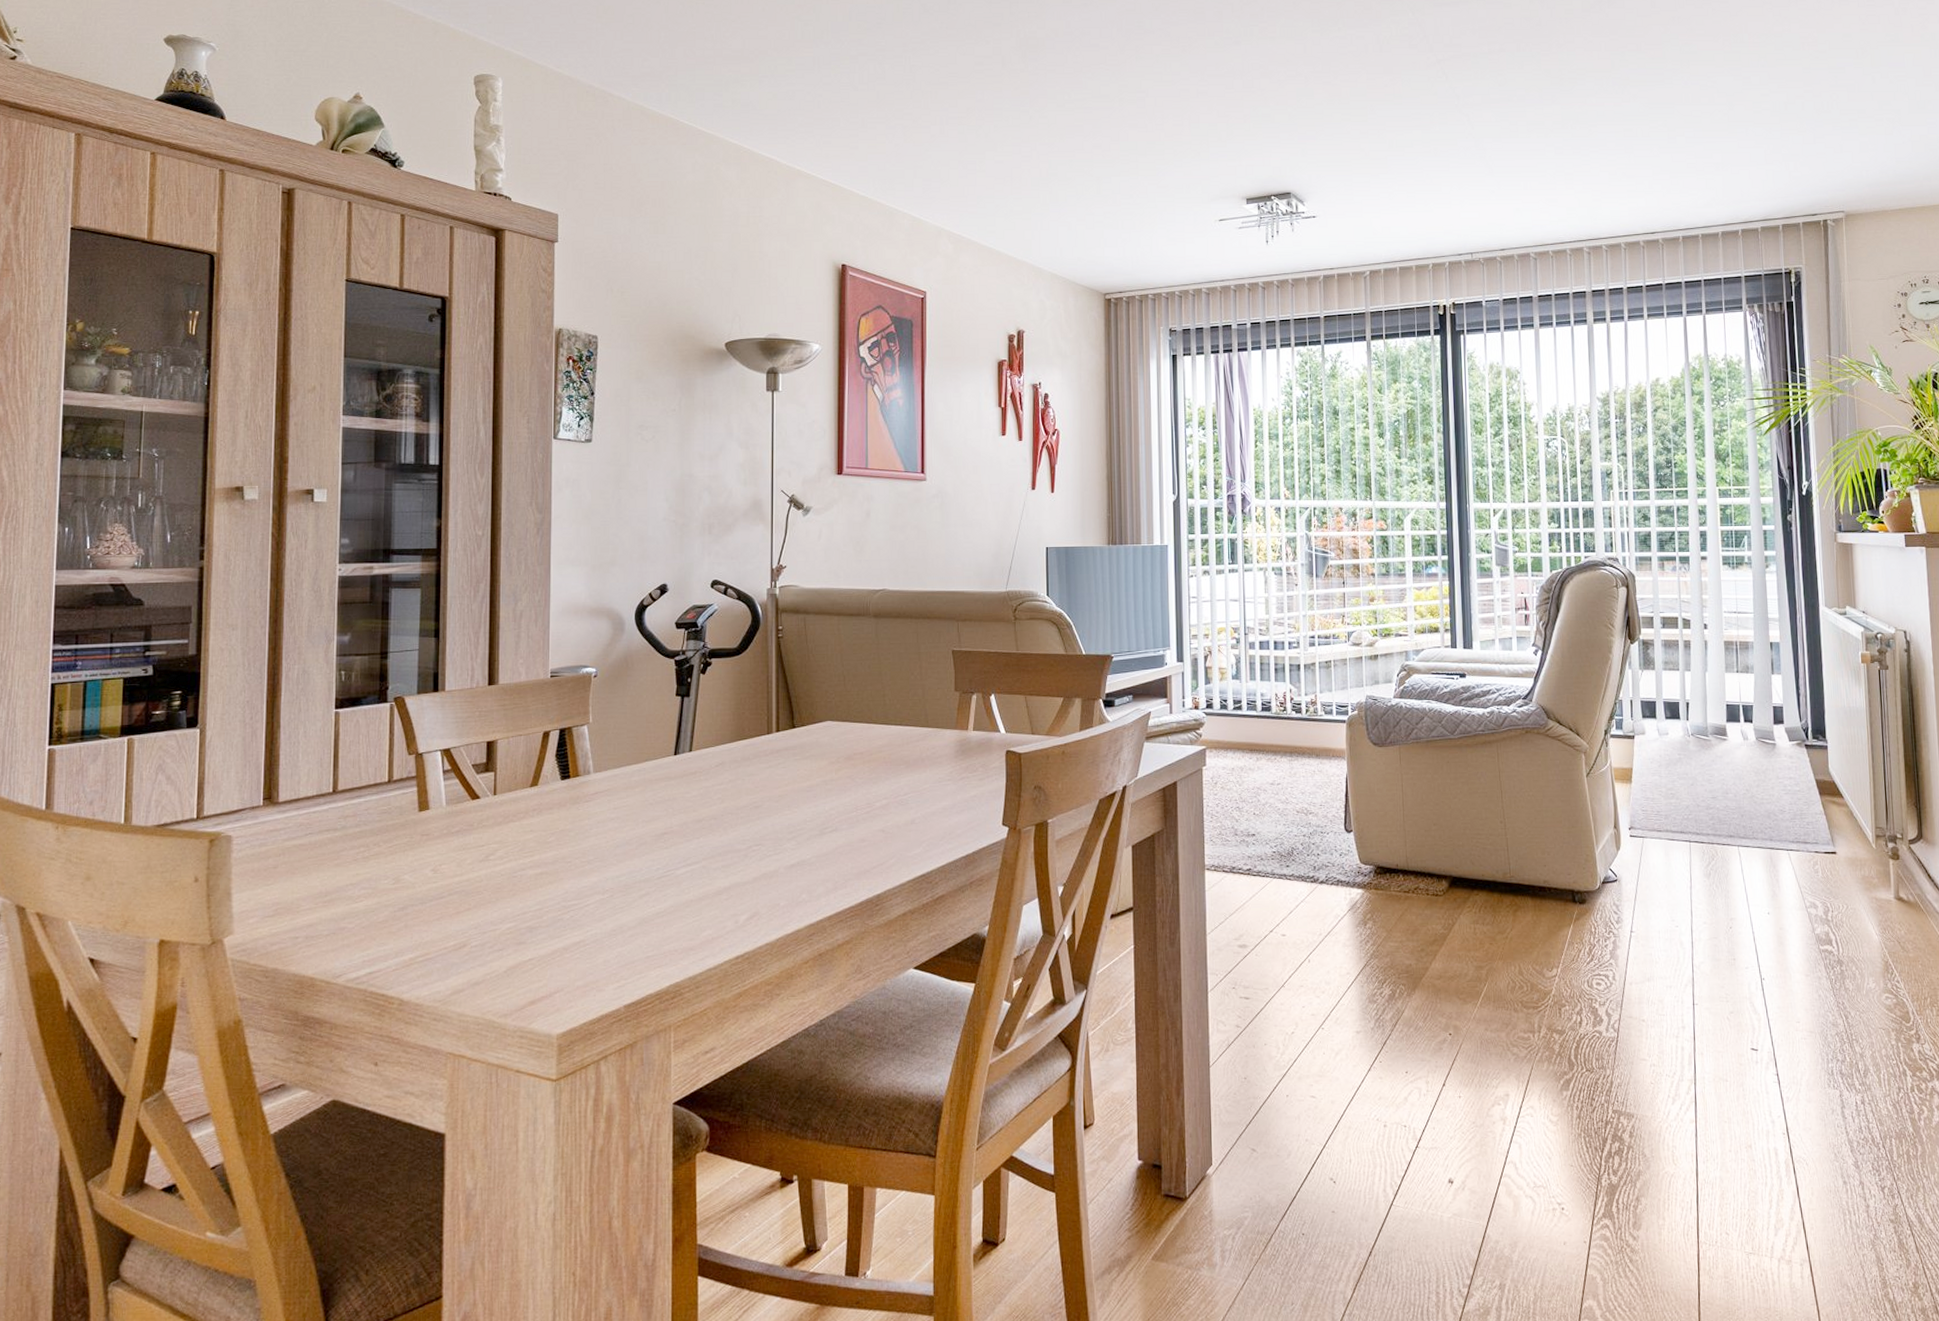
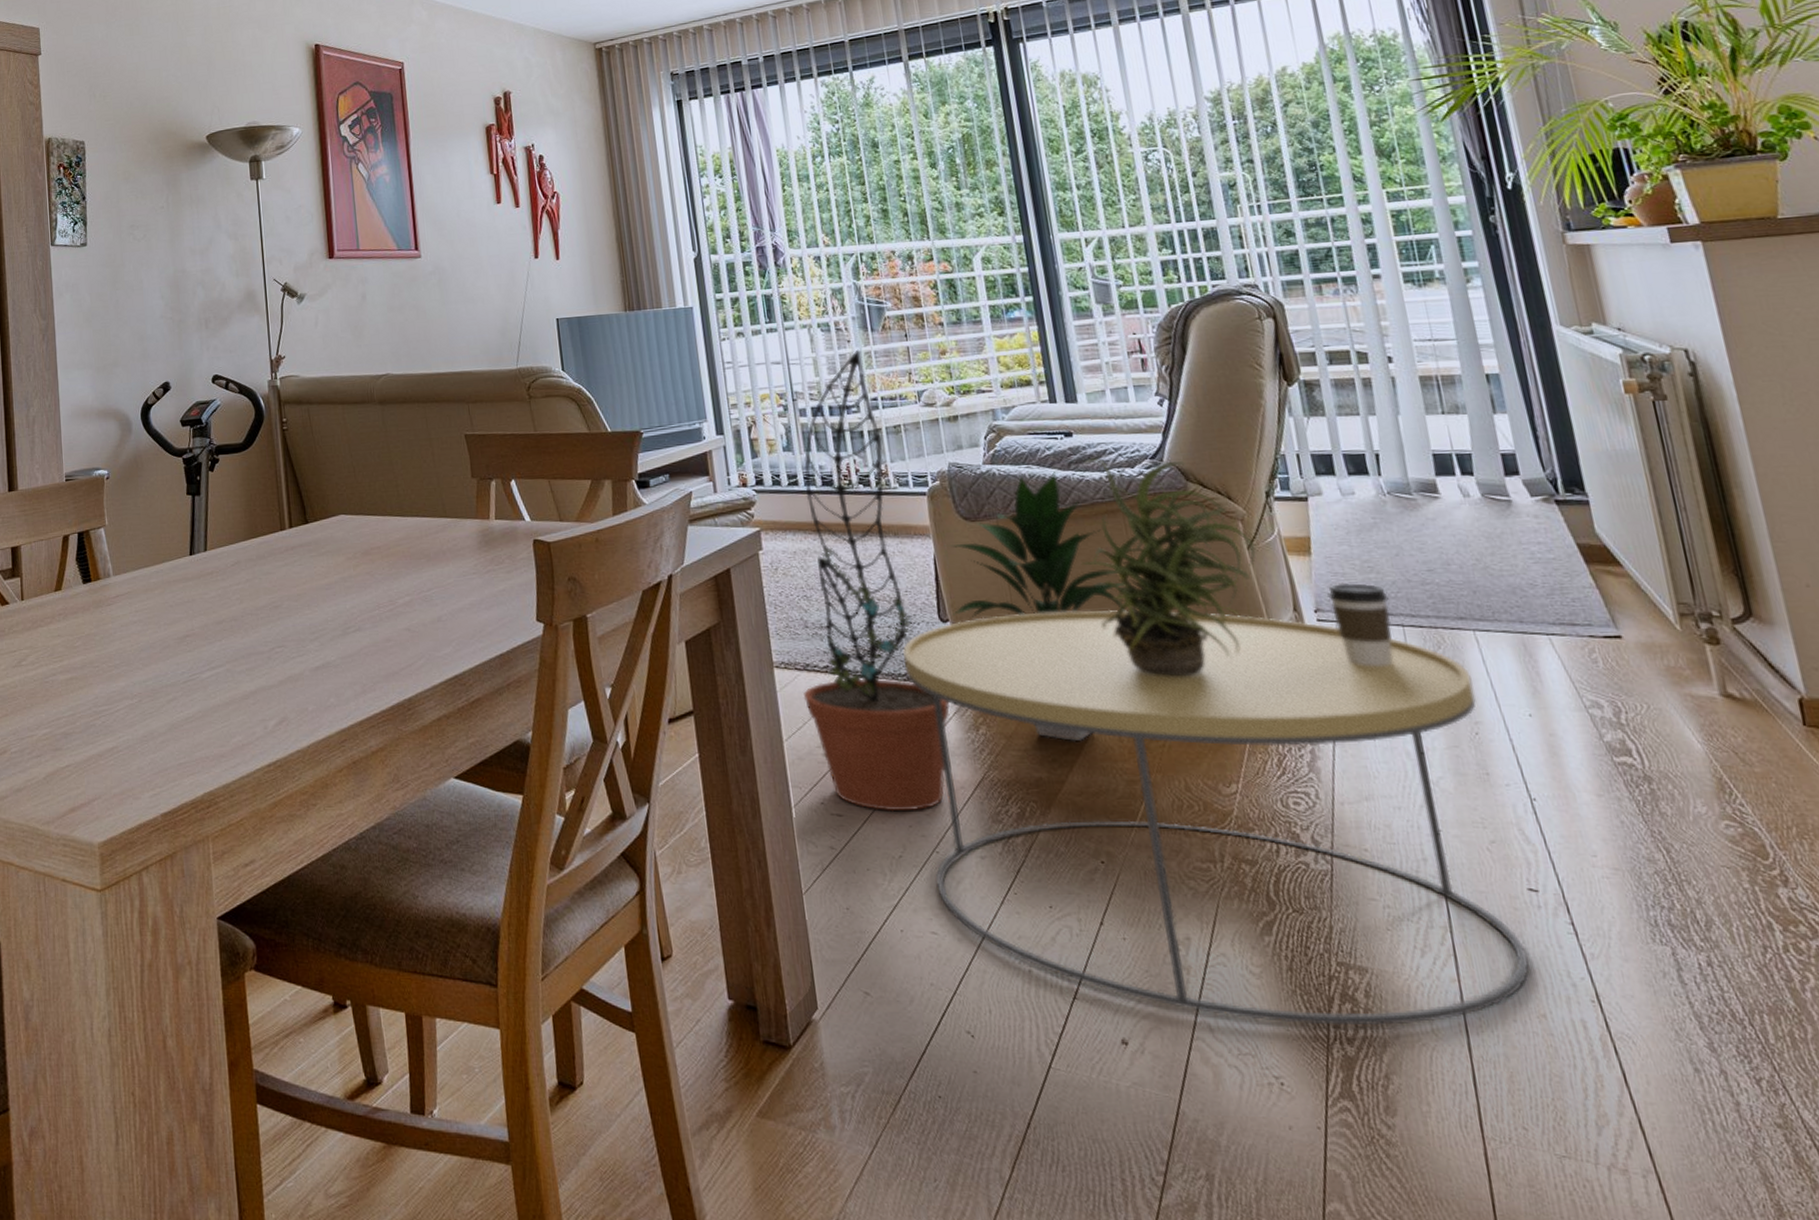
decorative plant: none [1227,592,1346,995] -> present [803,349,951,812]
coffee table: none [1312,824,1745,1161] -> present [902,609,1529,1026]
indoor plant: none [1355,707,1497,935] -> present [944,472,1131,742]
potted plant: none [1461,696,1592,881] -> present [1081,457,1256,677]
coffee cup: none [1640,806,1682,874] -> present [1327,582,1393,667]

